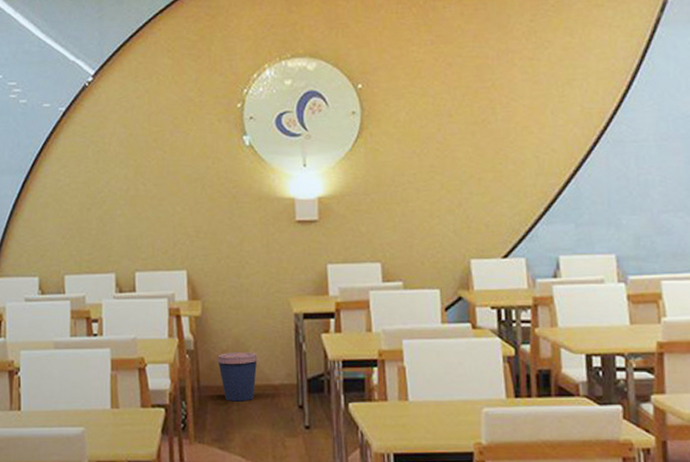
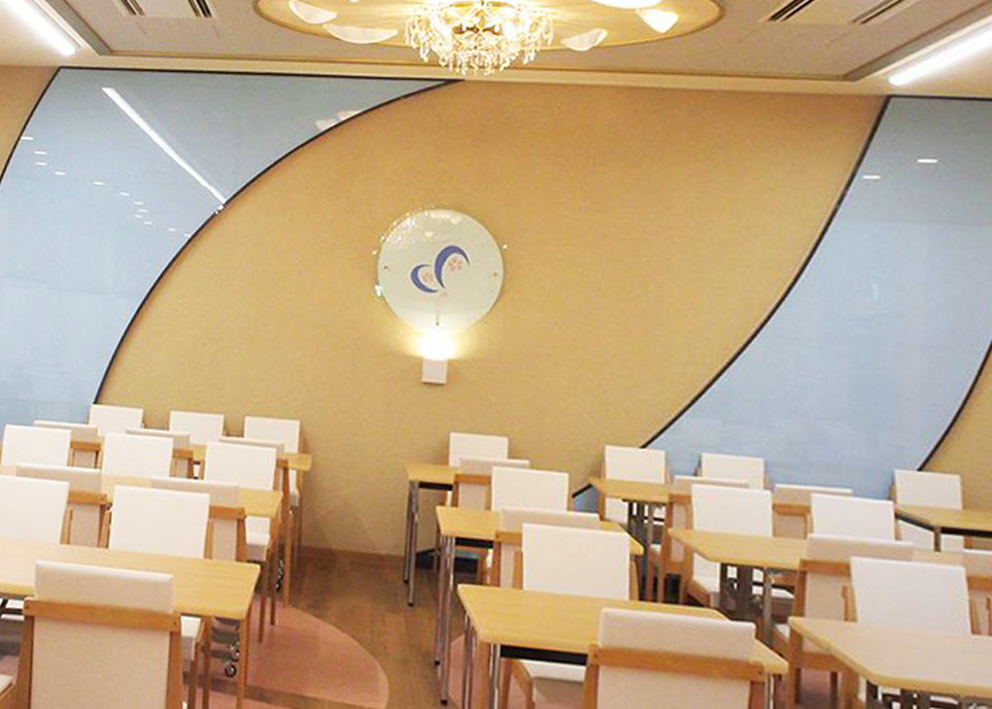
coffee cup: present [216,352,259,402] -> none [321,513,366,569]

